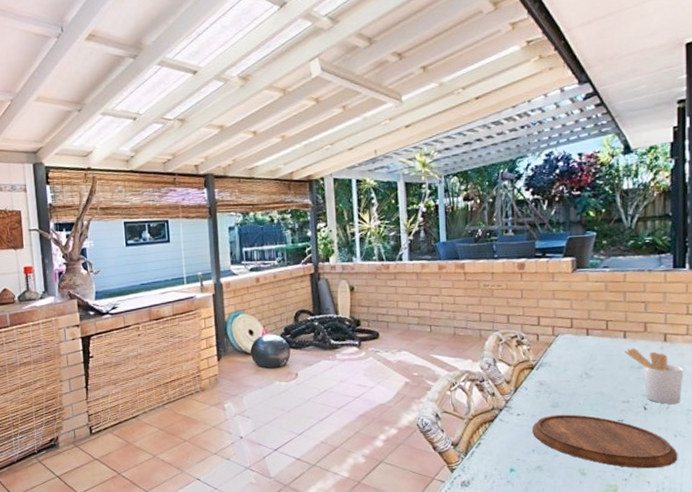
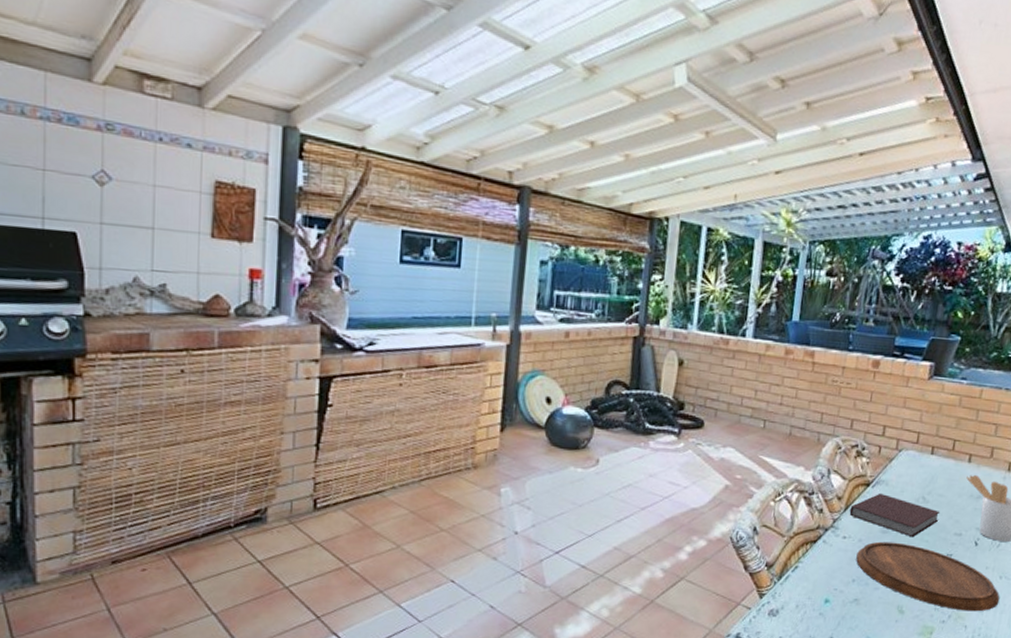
notebook: none [519,373,605,409] -> present [849,493,941,538]

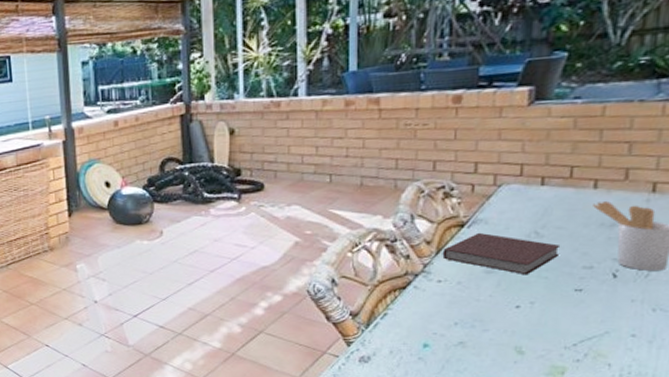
cutting board: present [856,541,1000,612] -> none [456,281,655,349]

